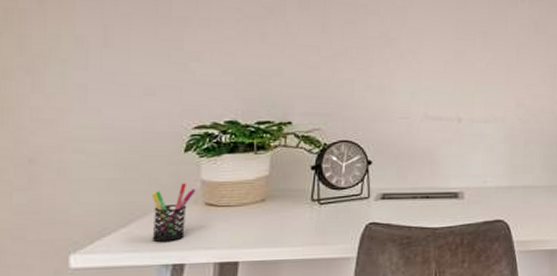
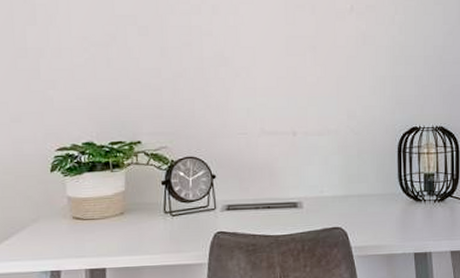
pen holder: present [151,183,196,242] -> none [27,200,64,252]

